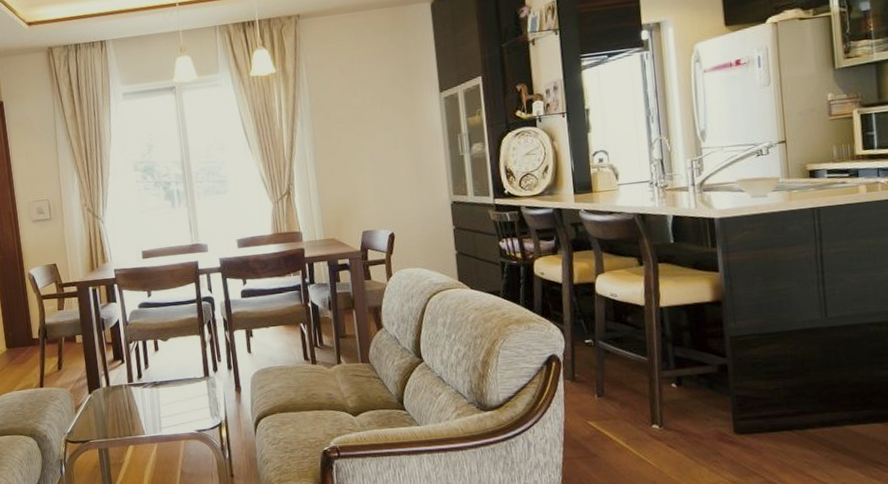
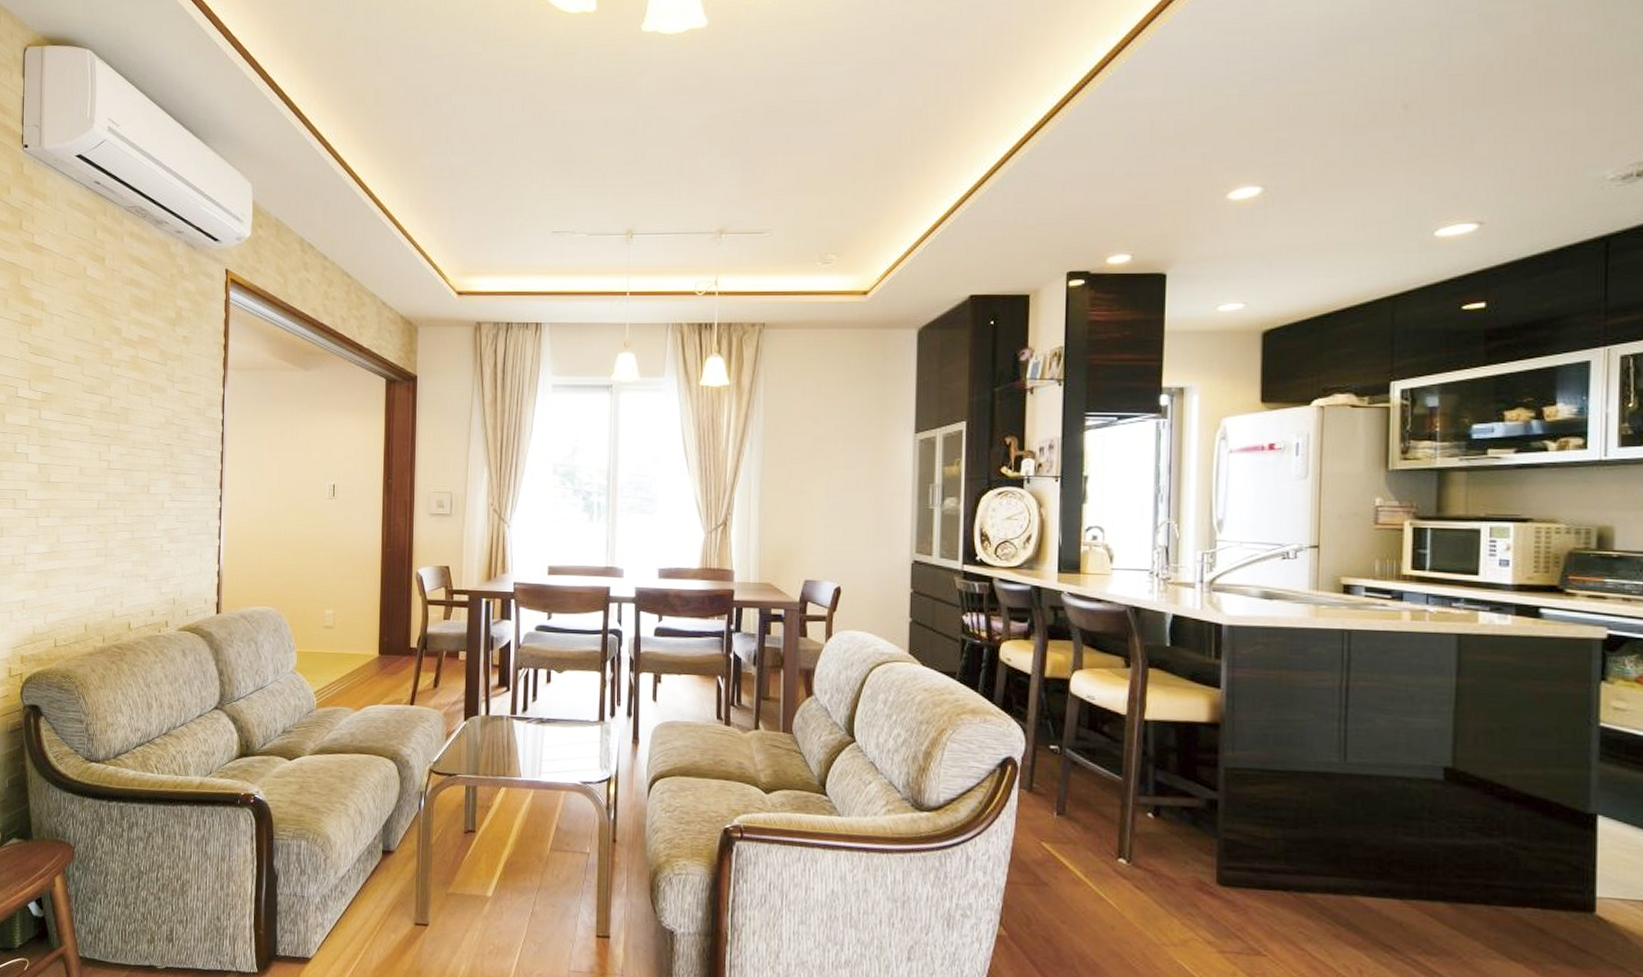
bowl: present [736,176,780,198] -> none [1254,582,1307,609]

